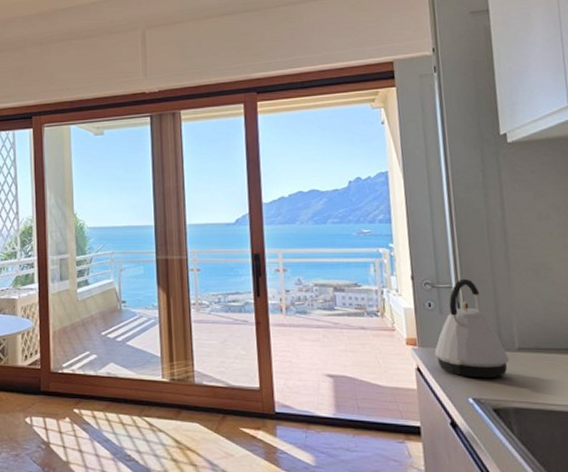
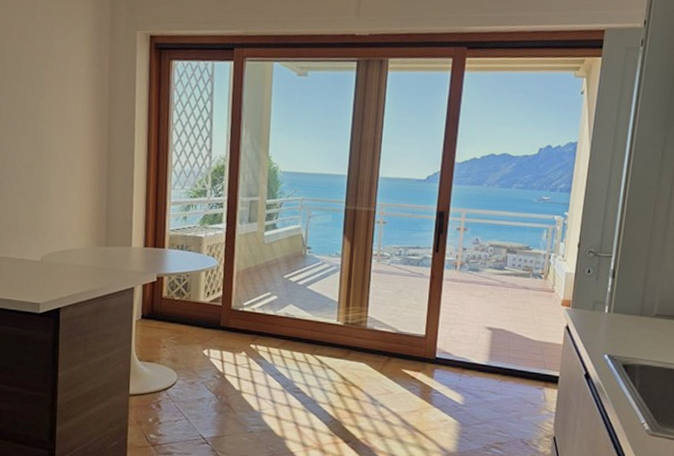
kettle: present [434,278,509,379] -> none [584,249,646,339]

